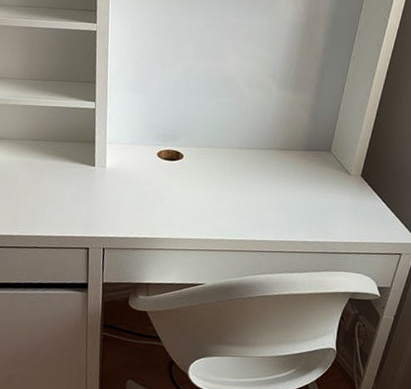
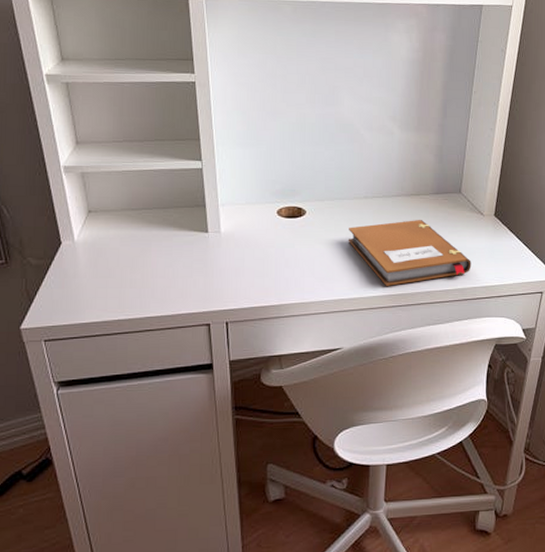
notebook: none [220,172,334,232] -> present [349,220,471,286]

